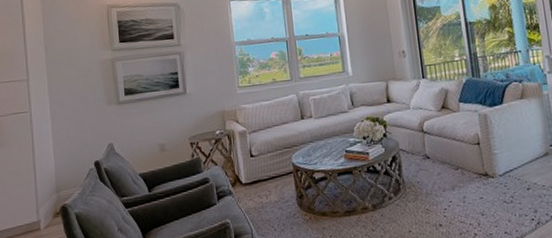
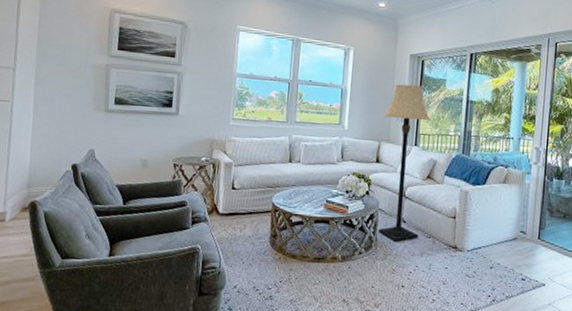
lamp: none [384,17,446,180] -> present [378,84,431,242]

